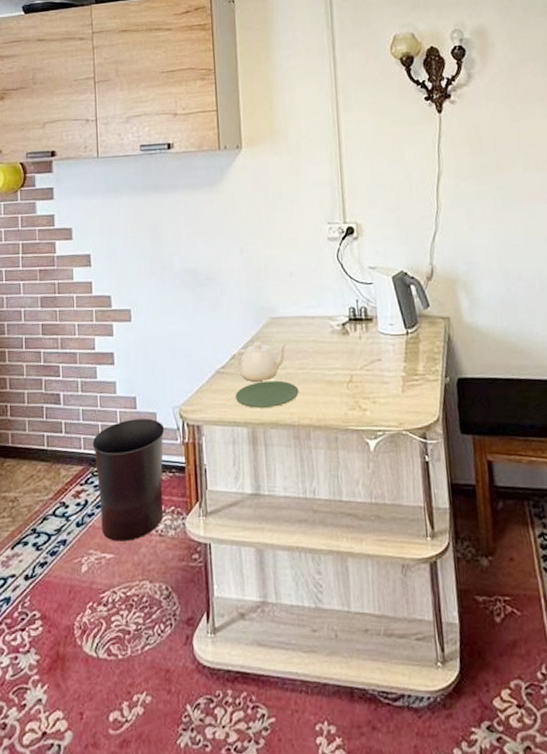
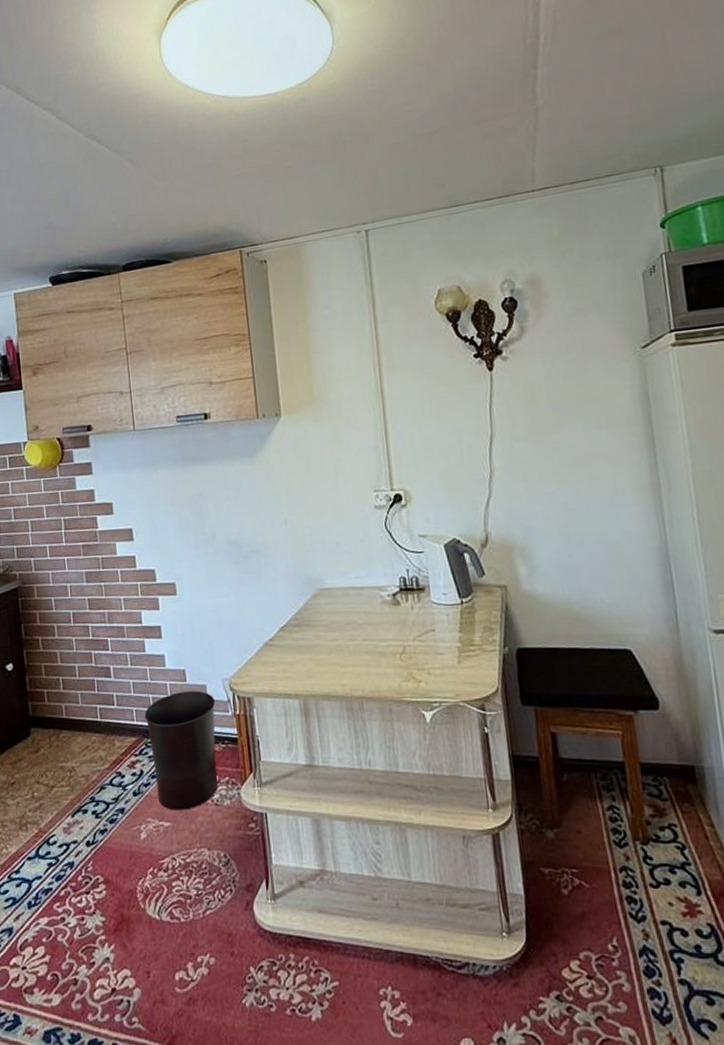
teapot: present [234,342,289,382] -> none [283,613,338,654]
plate: present [235,380,299,408] -> none [284,652,350,680]

